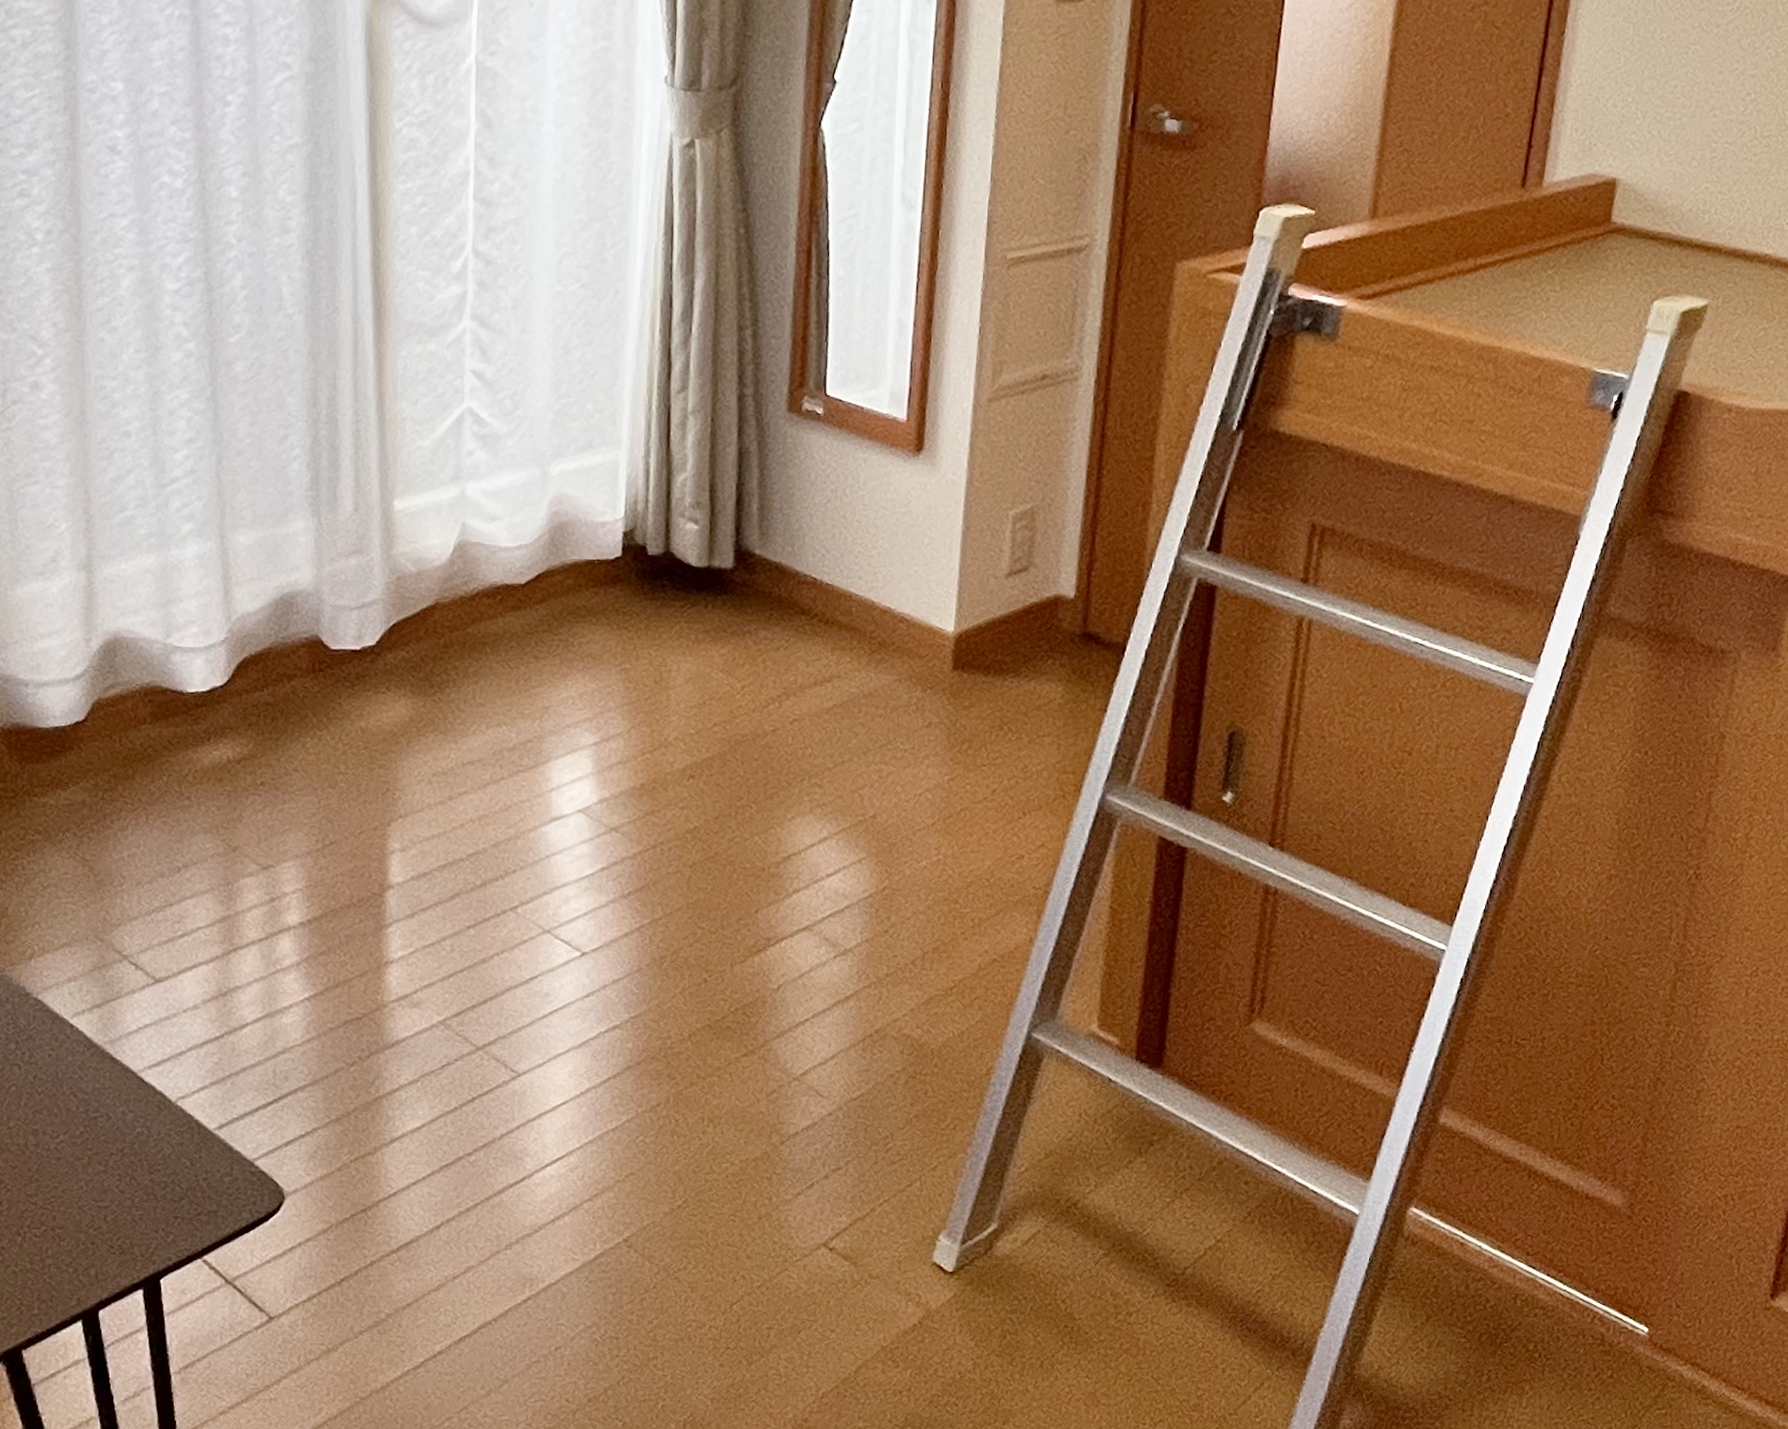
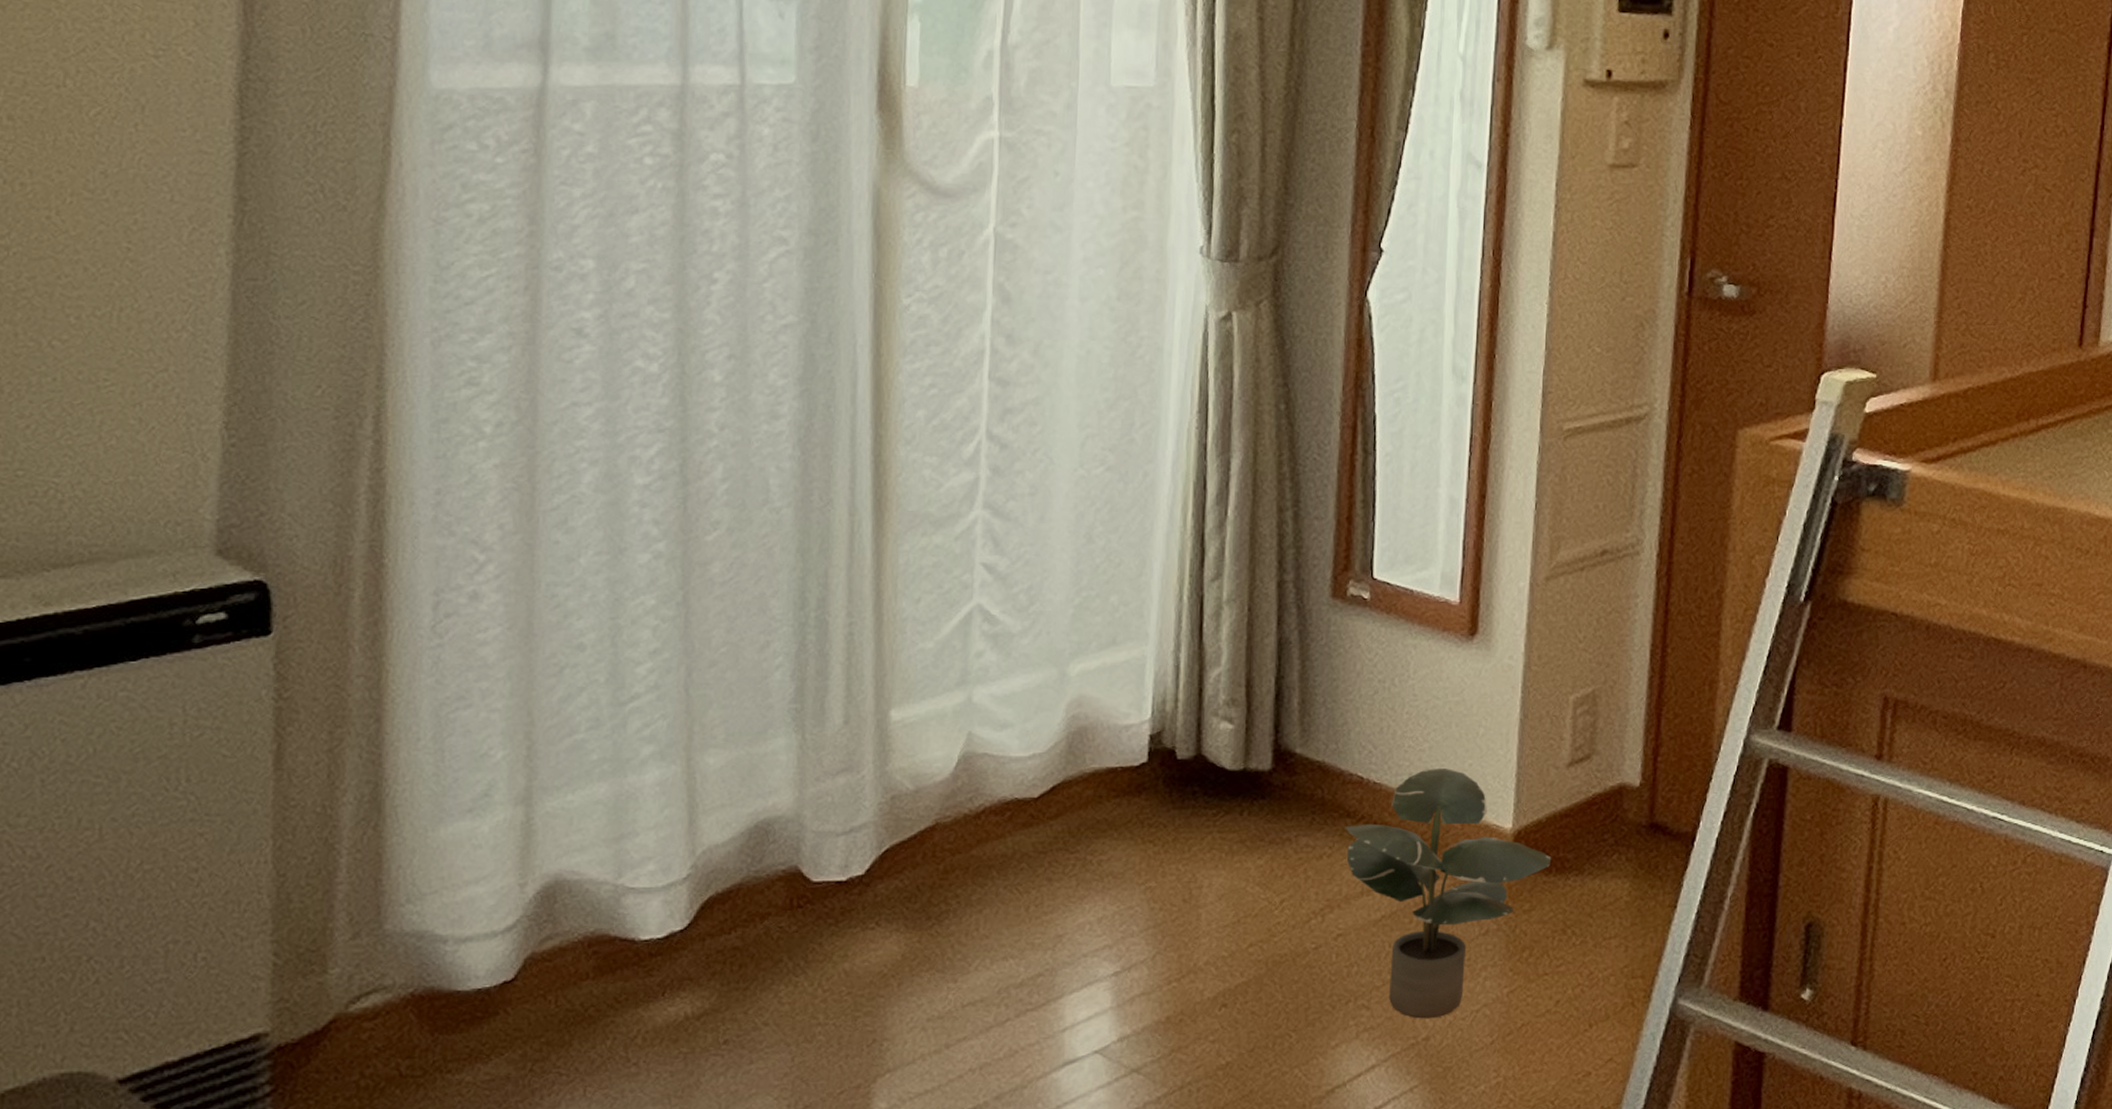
potted plant: none [800,573,990,799] -> present [1345,769,1552,1019]

